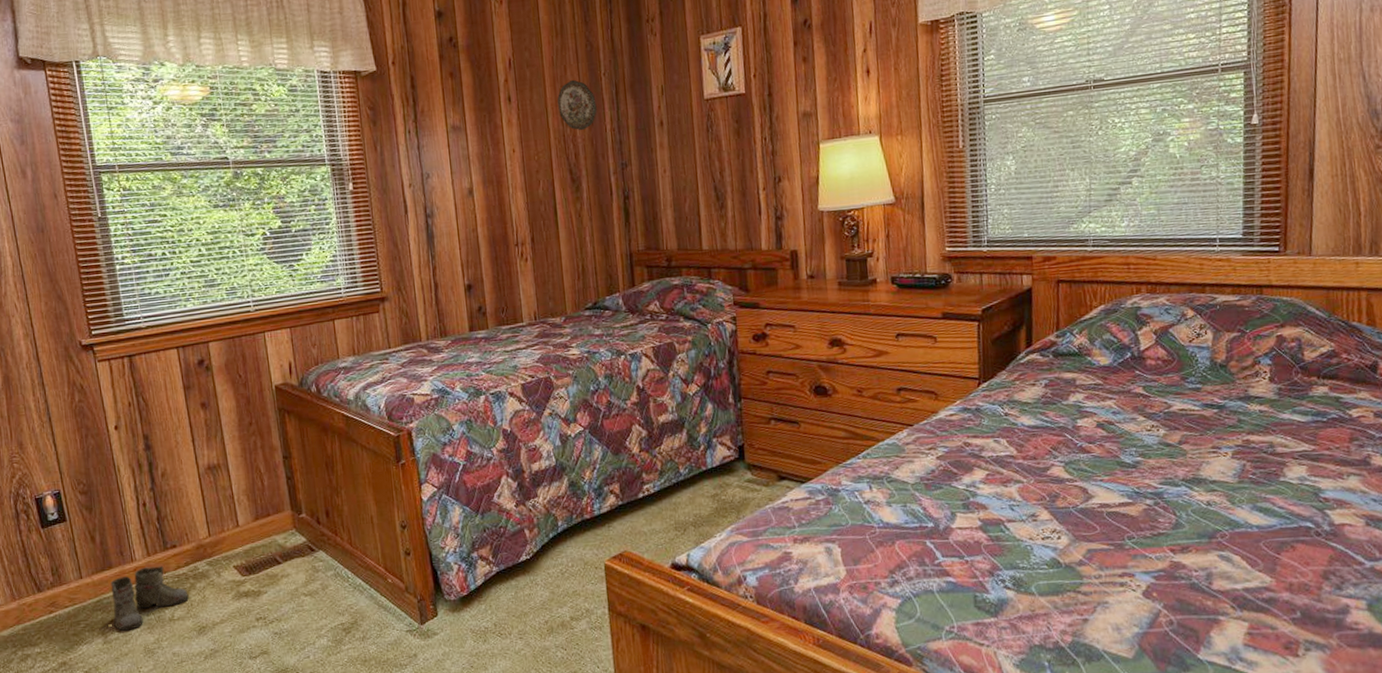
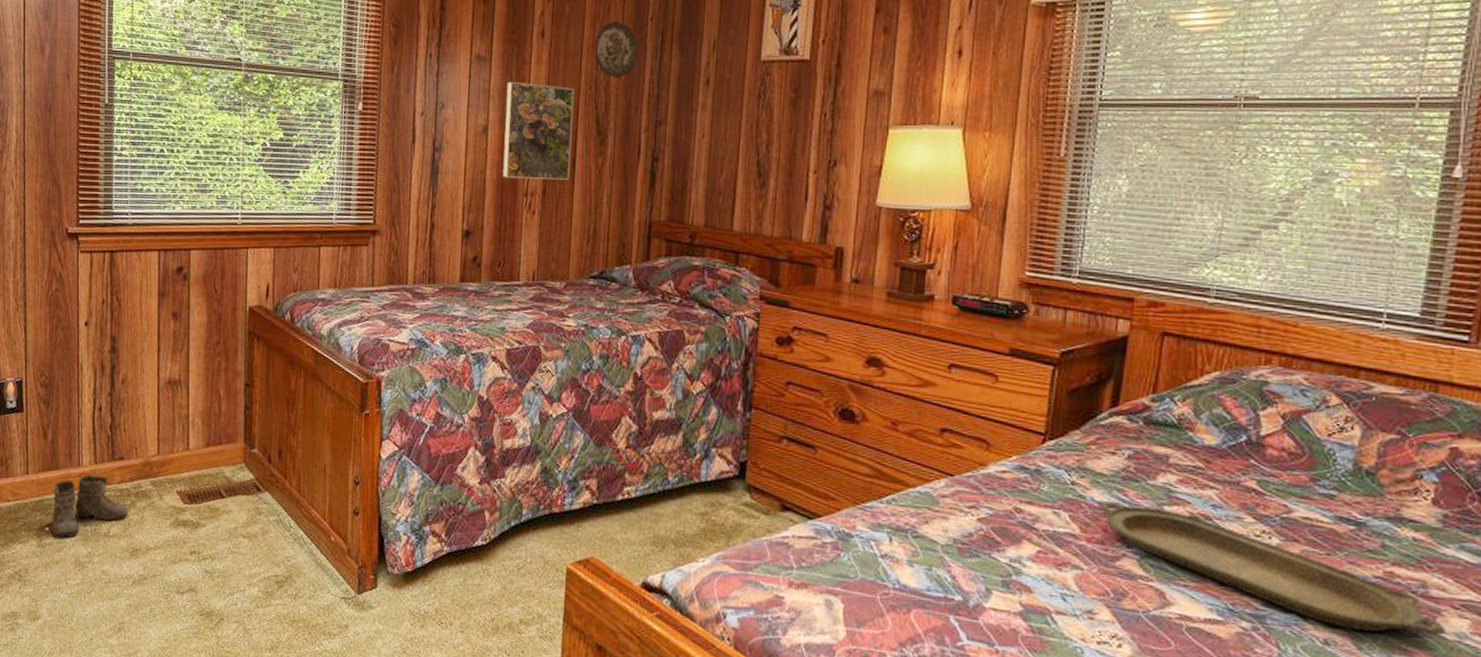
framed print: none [483,144,553,232] -> present [502,82,574,180]
serving tray: none [1027,422,1292,490] -> present [1097,501,1447,636]

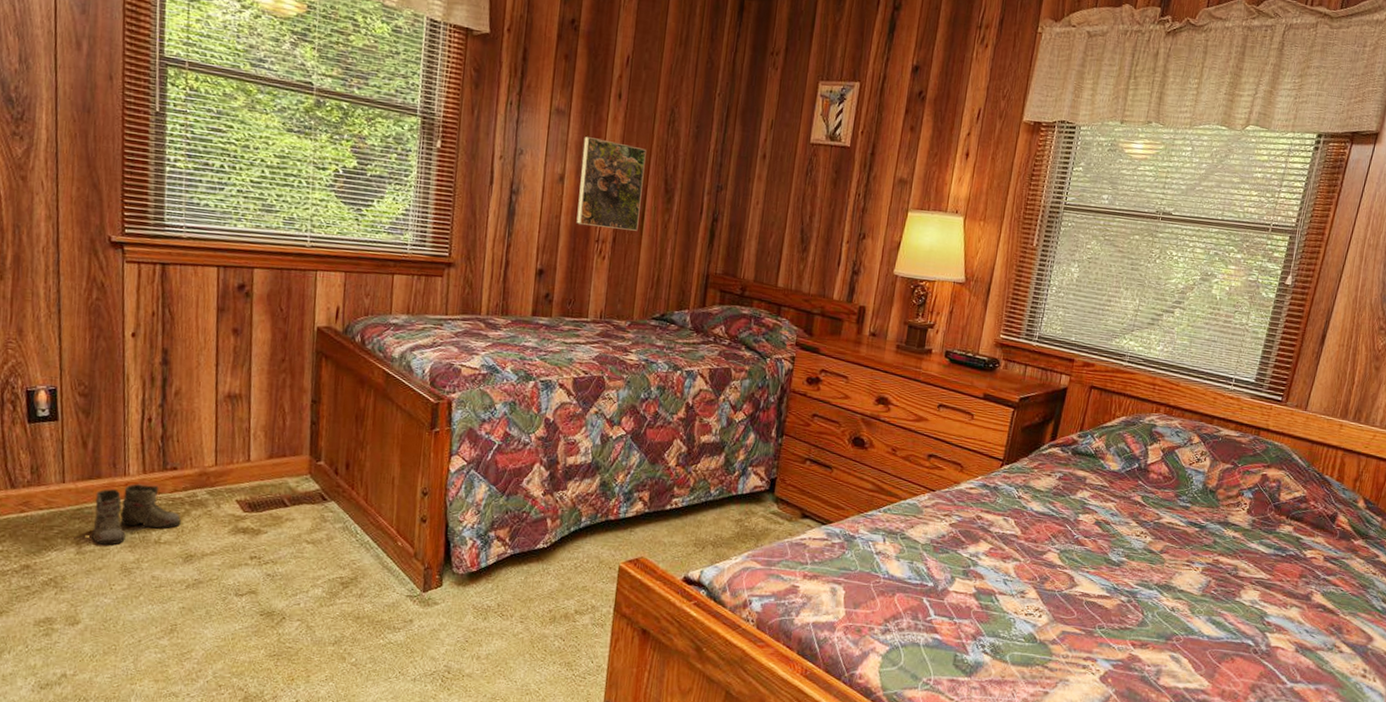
decorative plate: present [595,21,638,79] -> none [666,92,706,145]
serving tray: present [1097,501,1447,636] -> none [1034,511,1246,602]

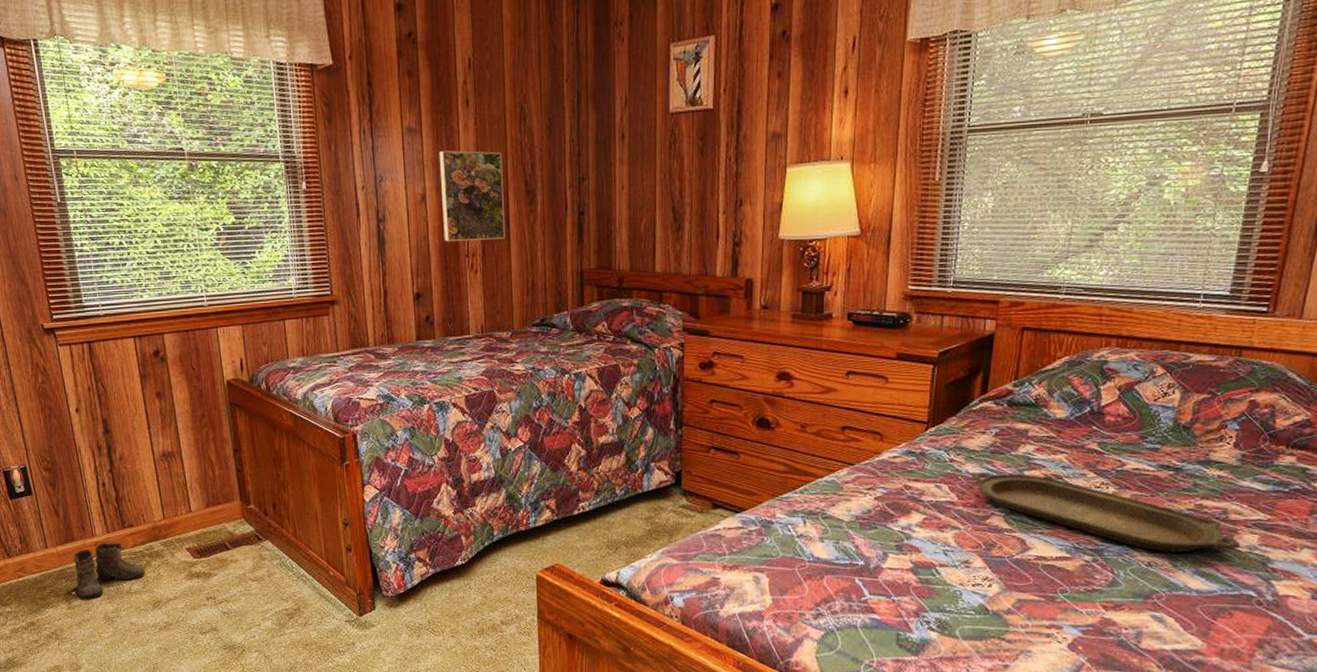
serving tray: none [1034,511,1246,602] -> present [971,472,1241,552]

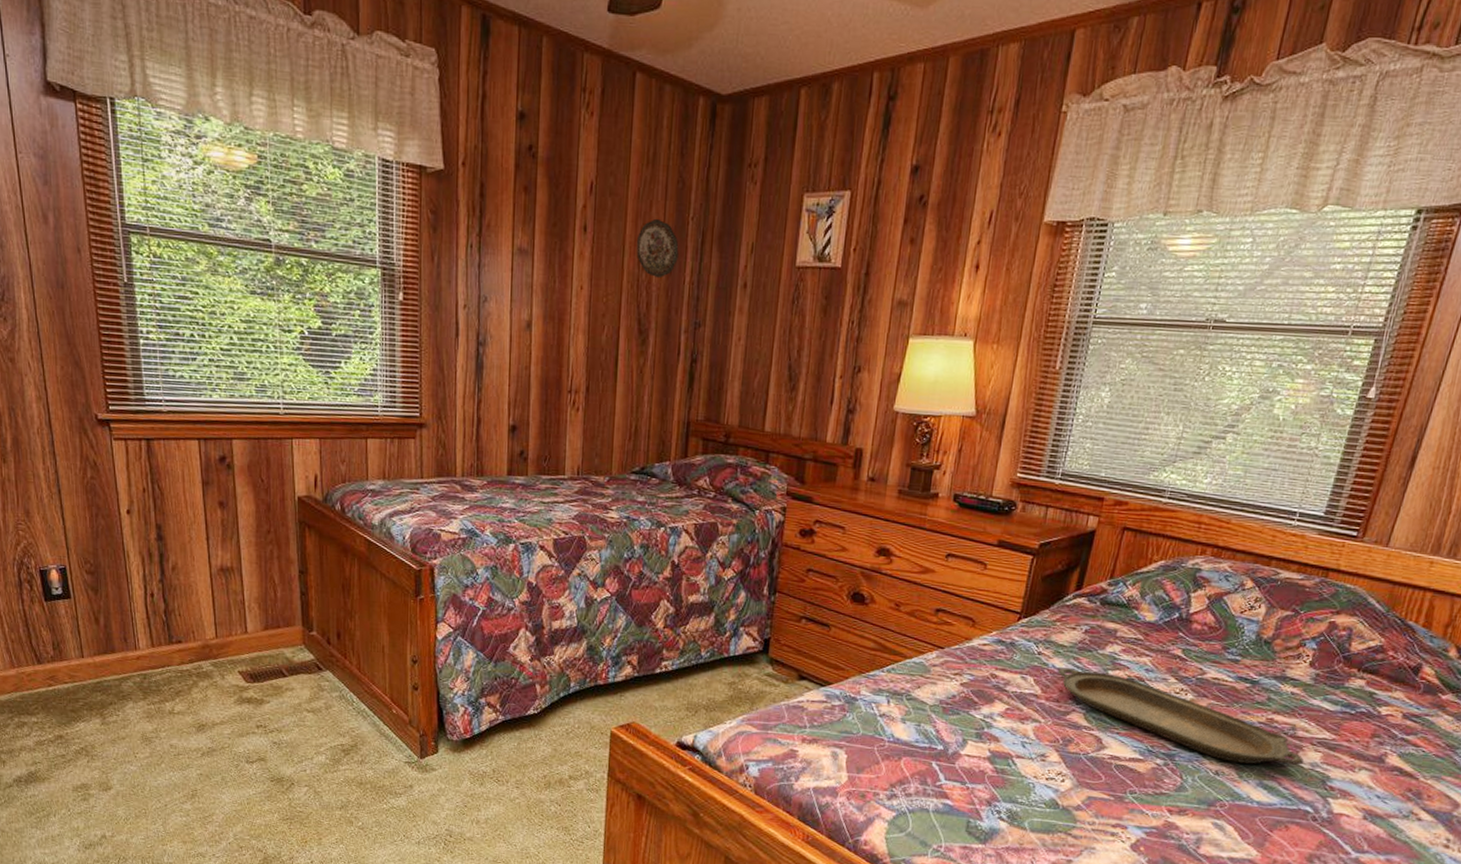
boots: present [64,543,145,599] -> none [99,657,190,716]
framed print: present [438,150,505,241] -> none [547,277,617,378]
decorative plate: none [517,84,557,140] -> present [636,218,679,279]

